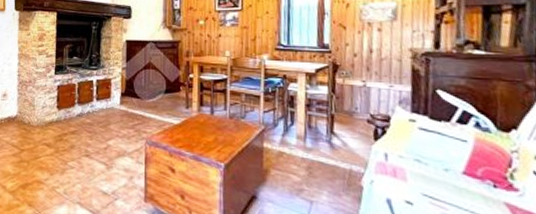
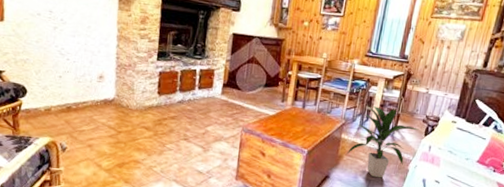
indoor plant: none [273,106,365,197] -> present [346,106,419,177]

